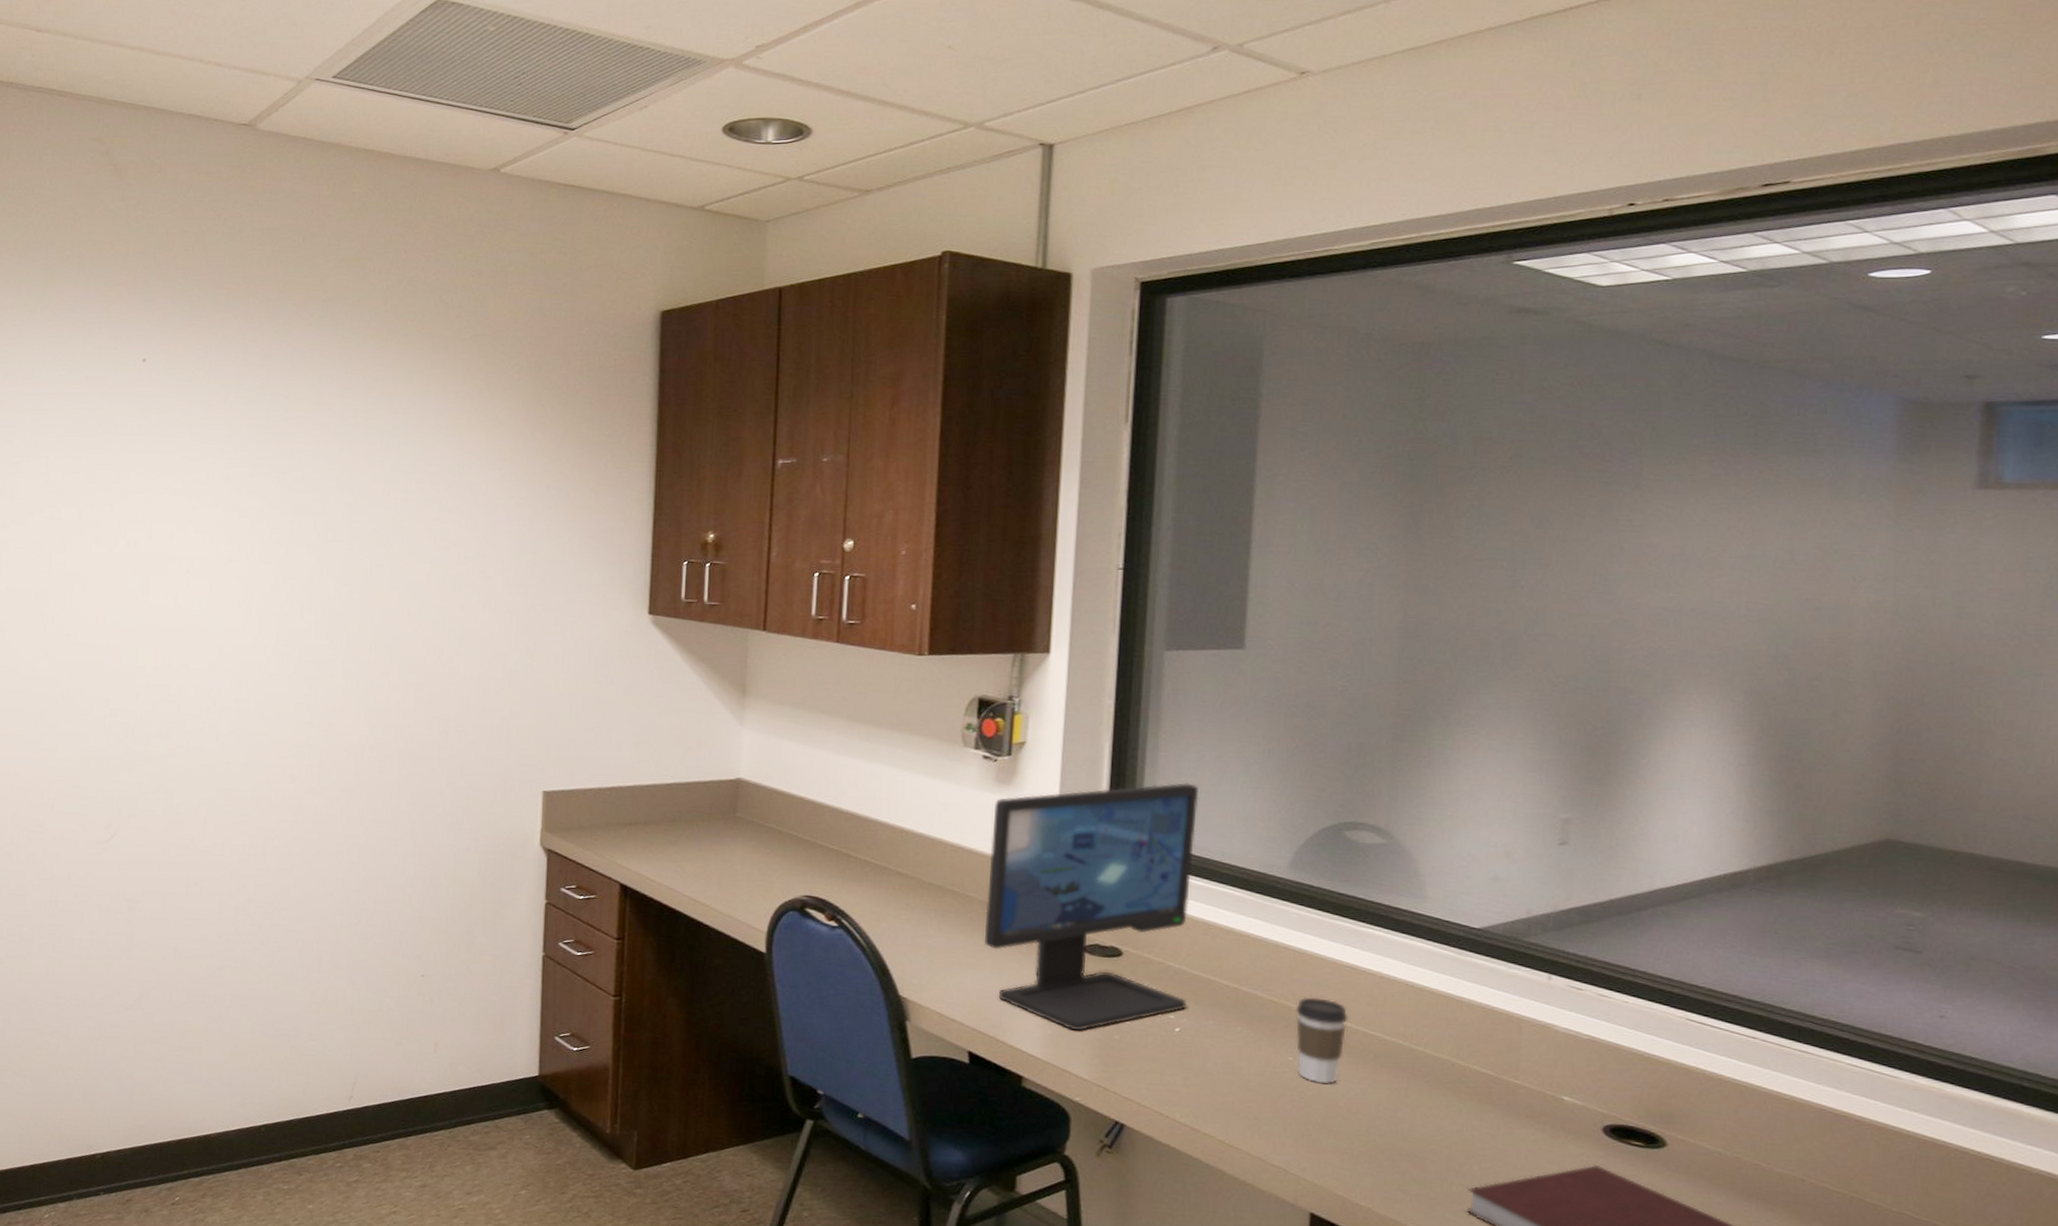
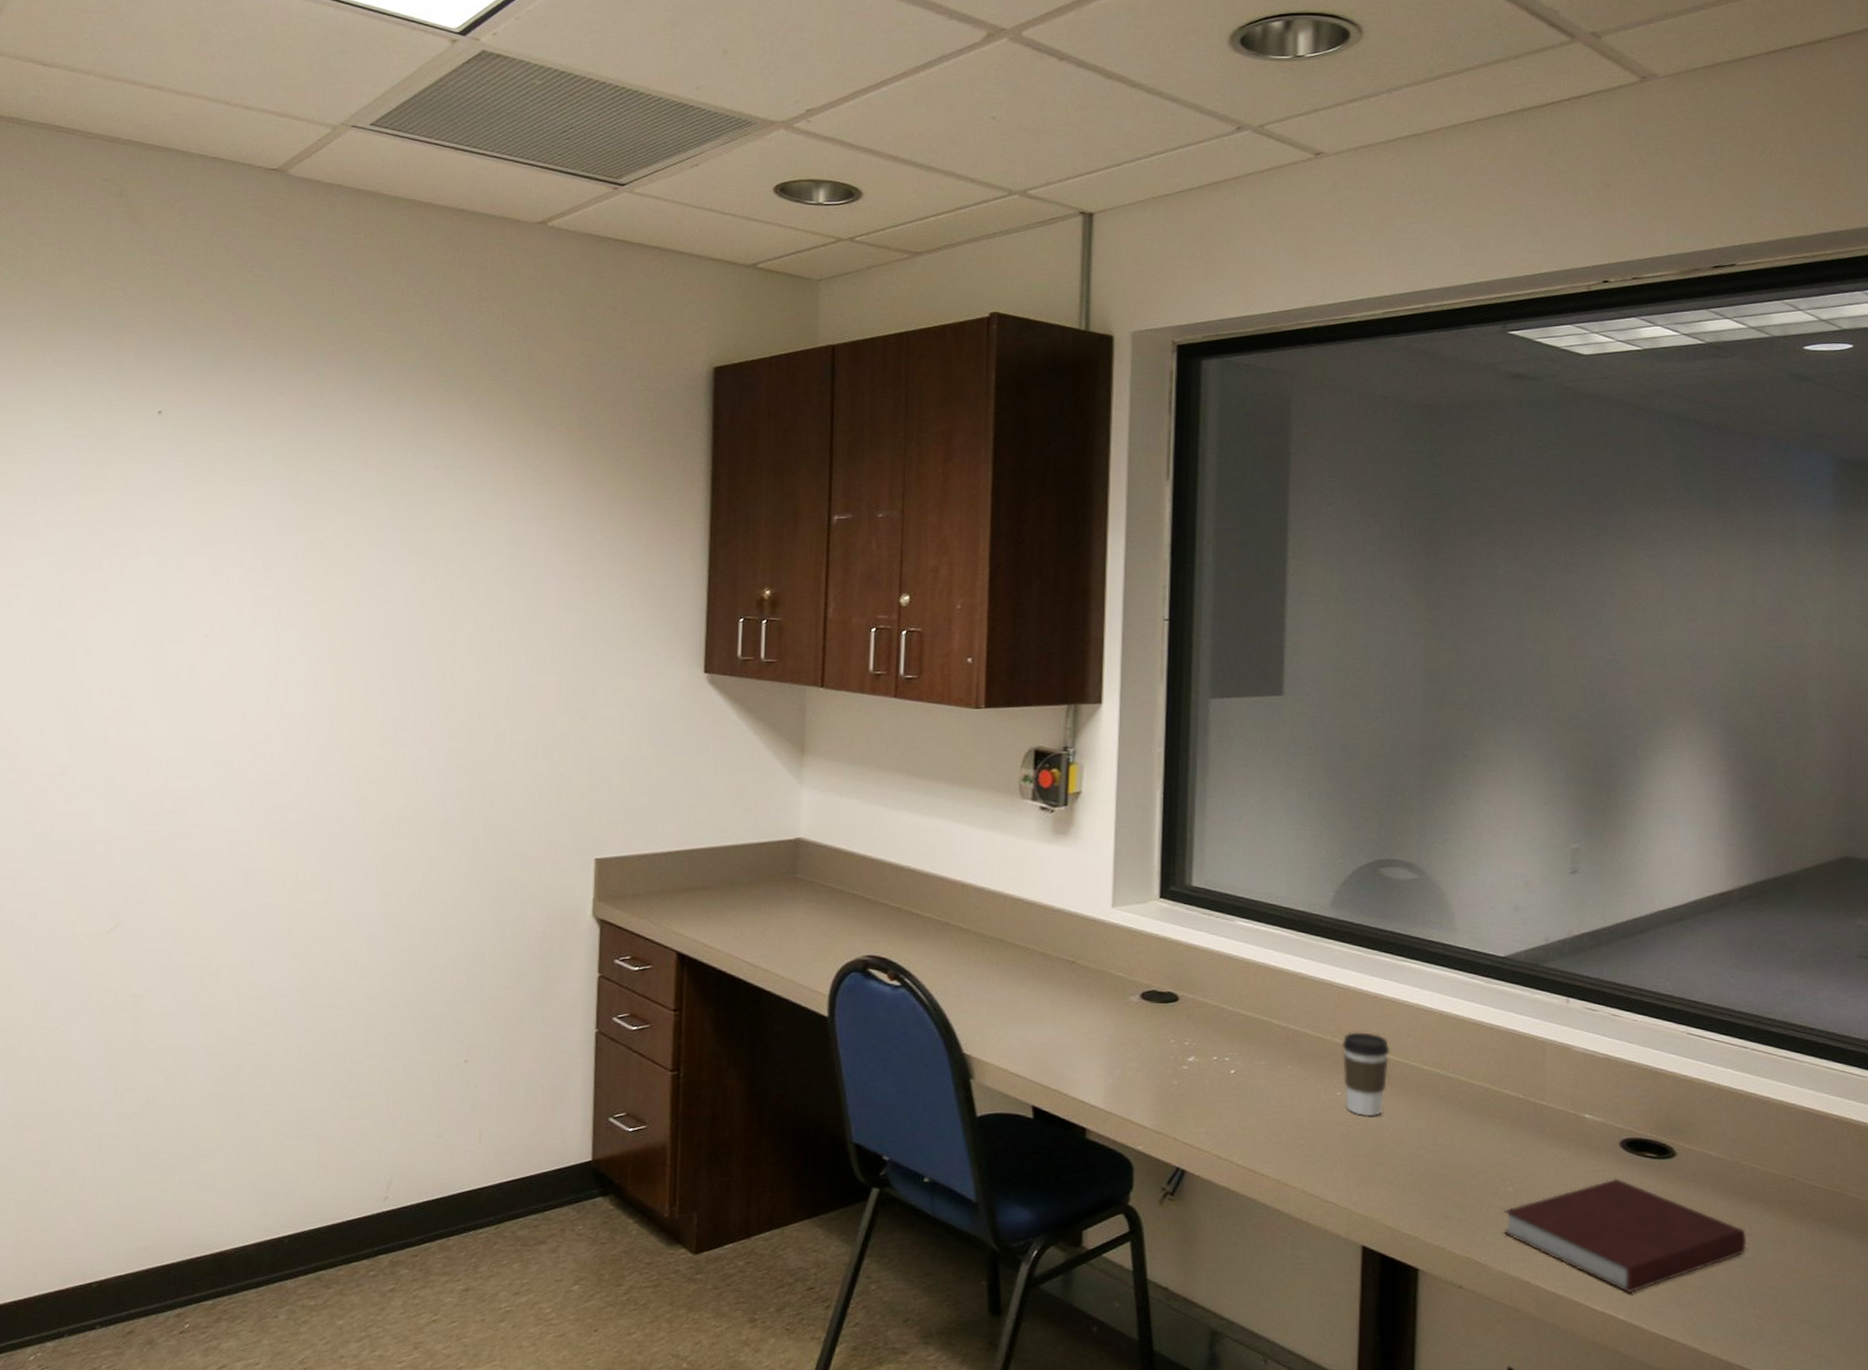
computer monitor: present [984,782,1199,1031] -> none [1045,827,1246,1079]

